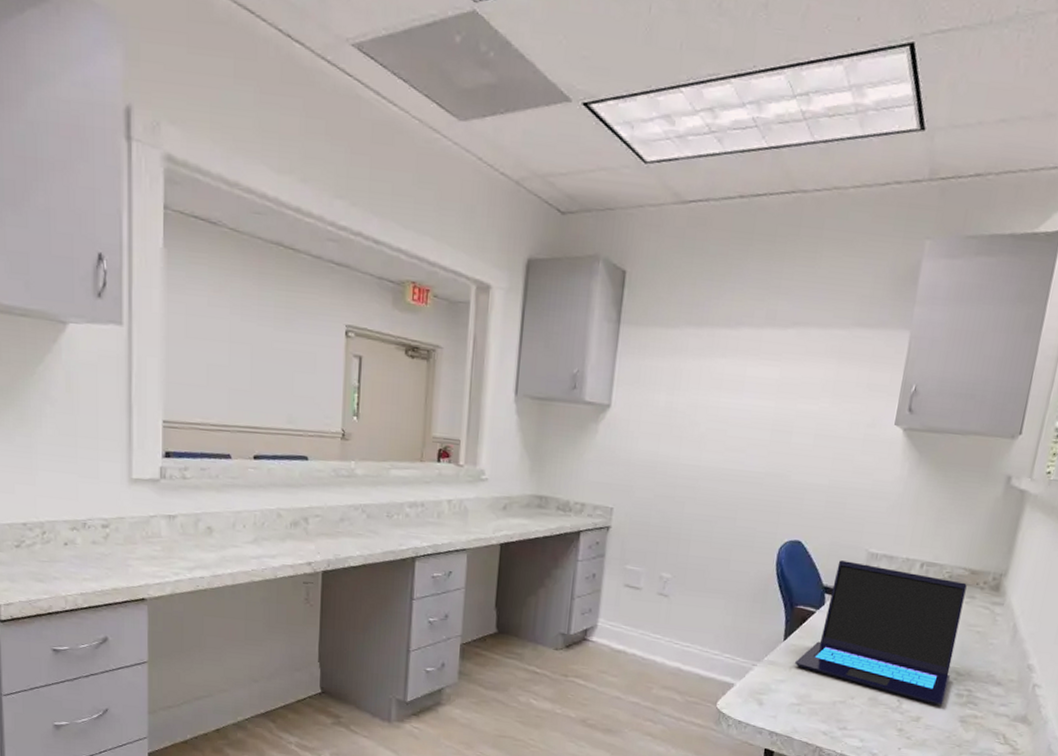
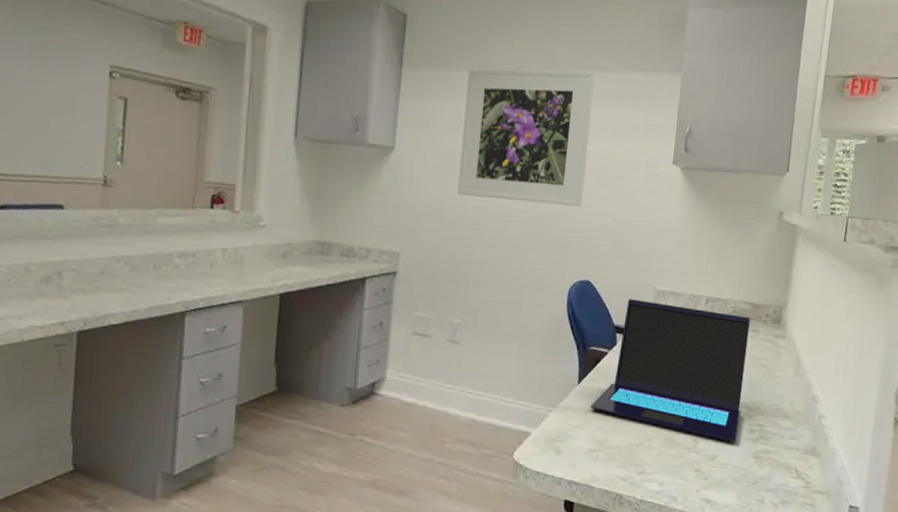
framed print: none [671,326,818,467] -> present [457,68,596,207]

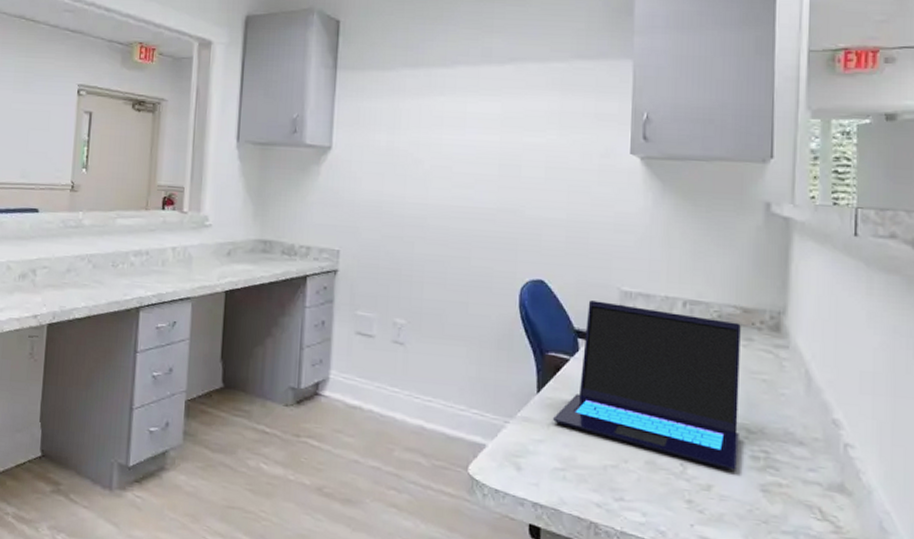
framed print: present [457,68,596,207] -> none [396,62,536,202]

